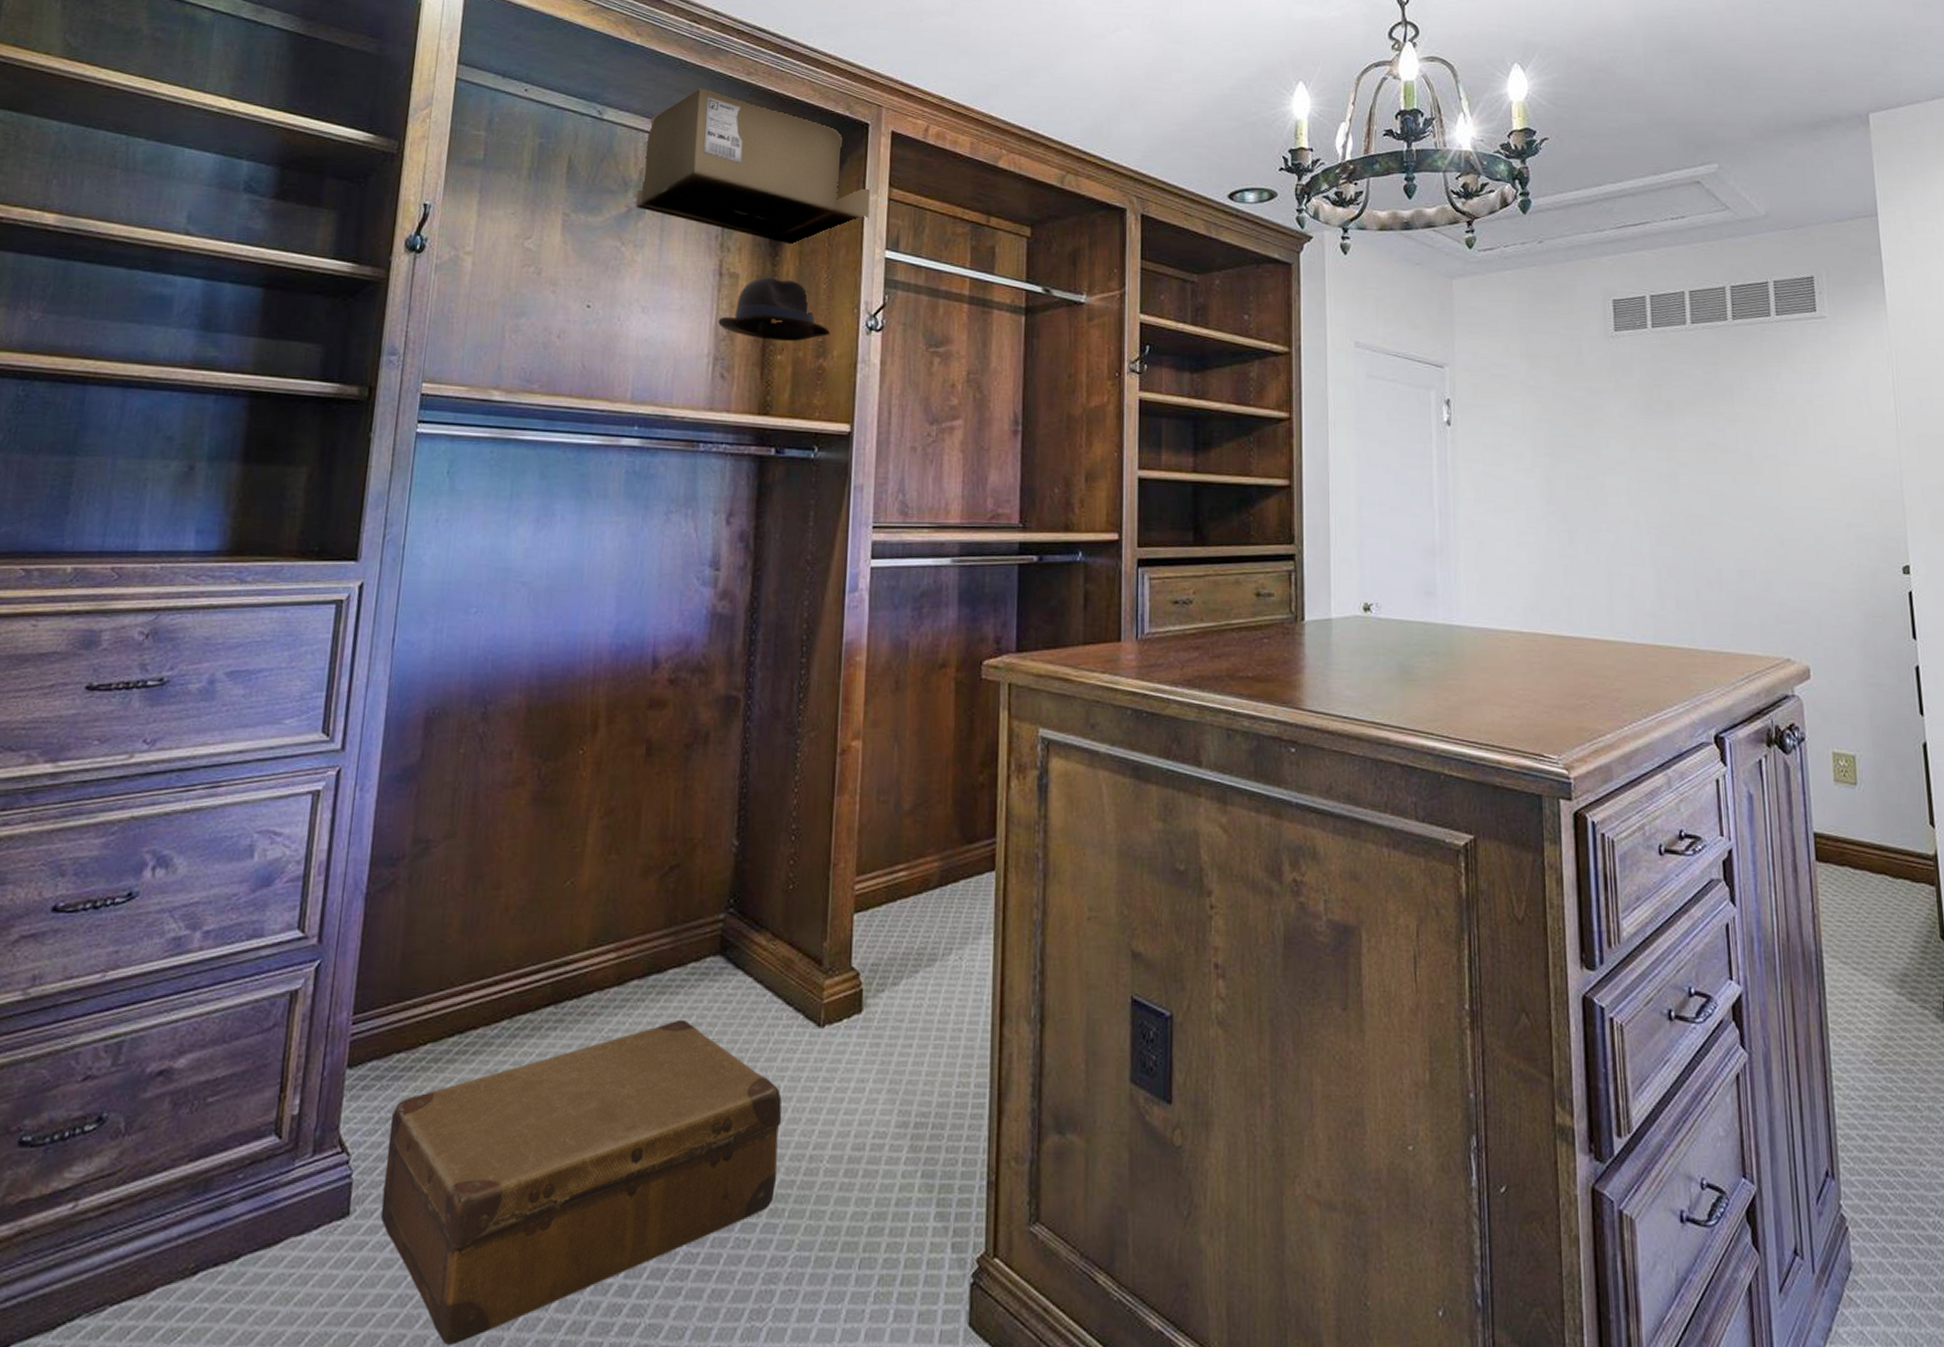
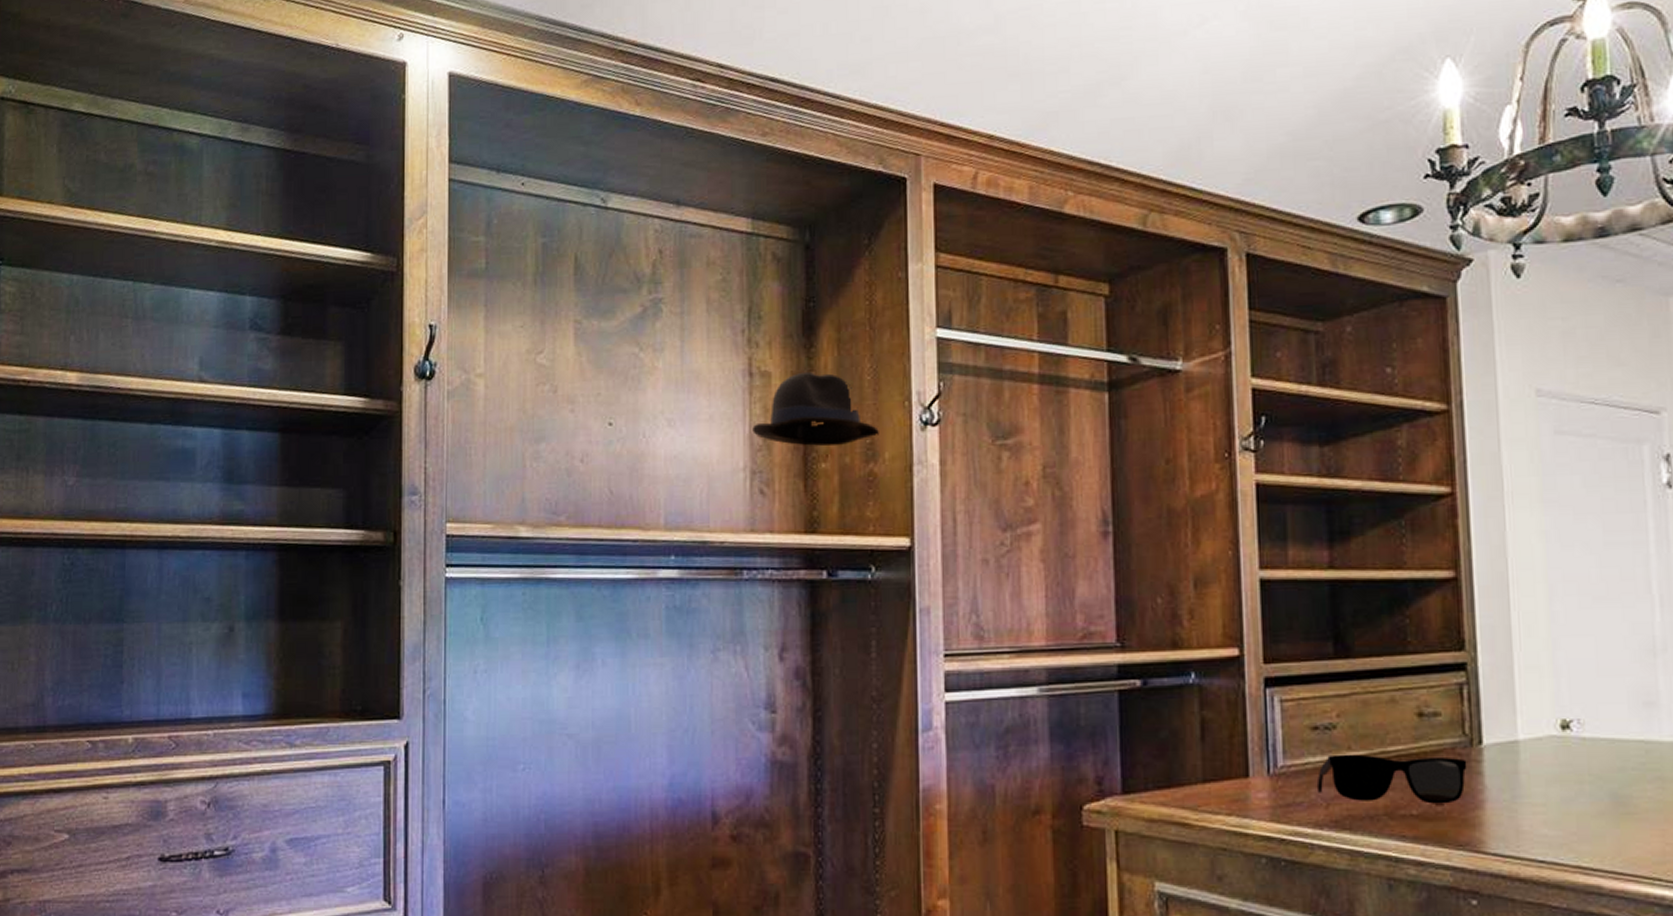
box: present [635,88,871,246] -> none [651,158,915,334]
sunglasses: none [1174,625,1292,669] -> present [1316,754,1467,804]

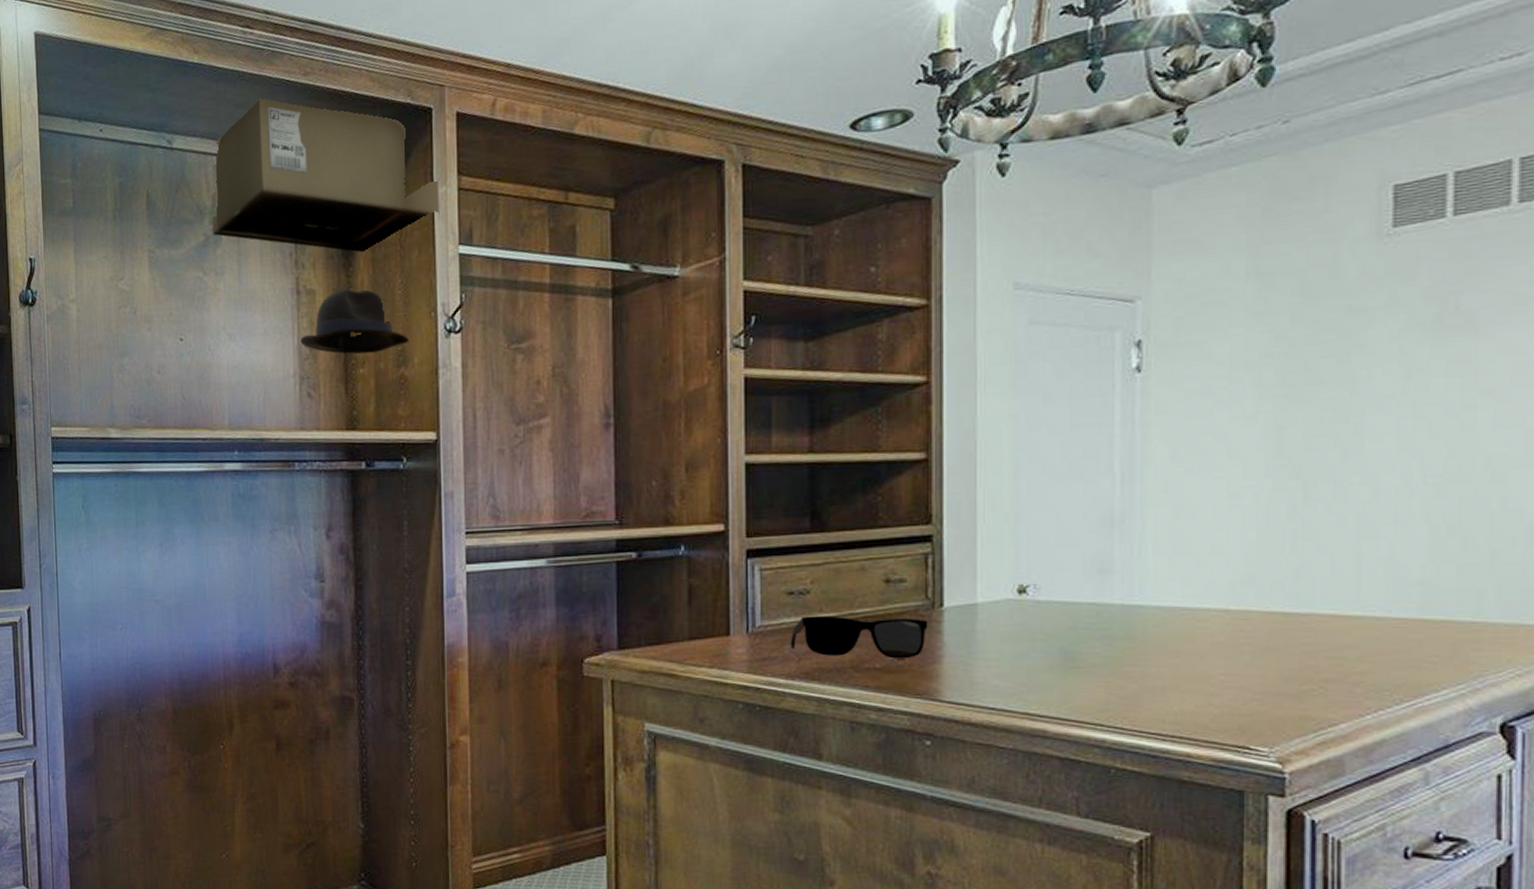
box: none [651,158,915,334] -> present [212,98,440,254]

